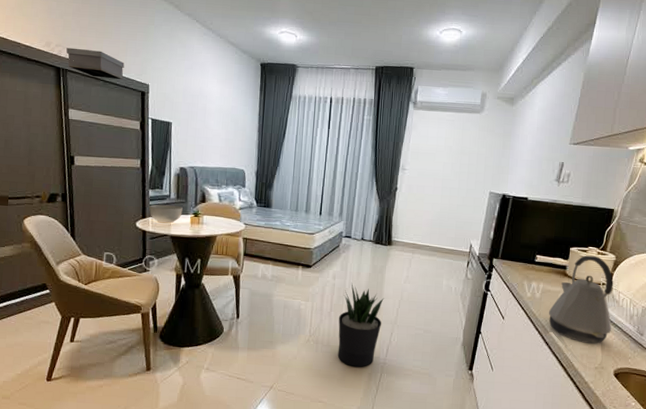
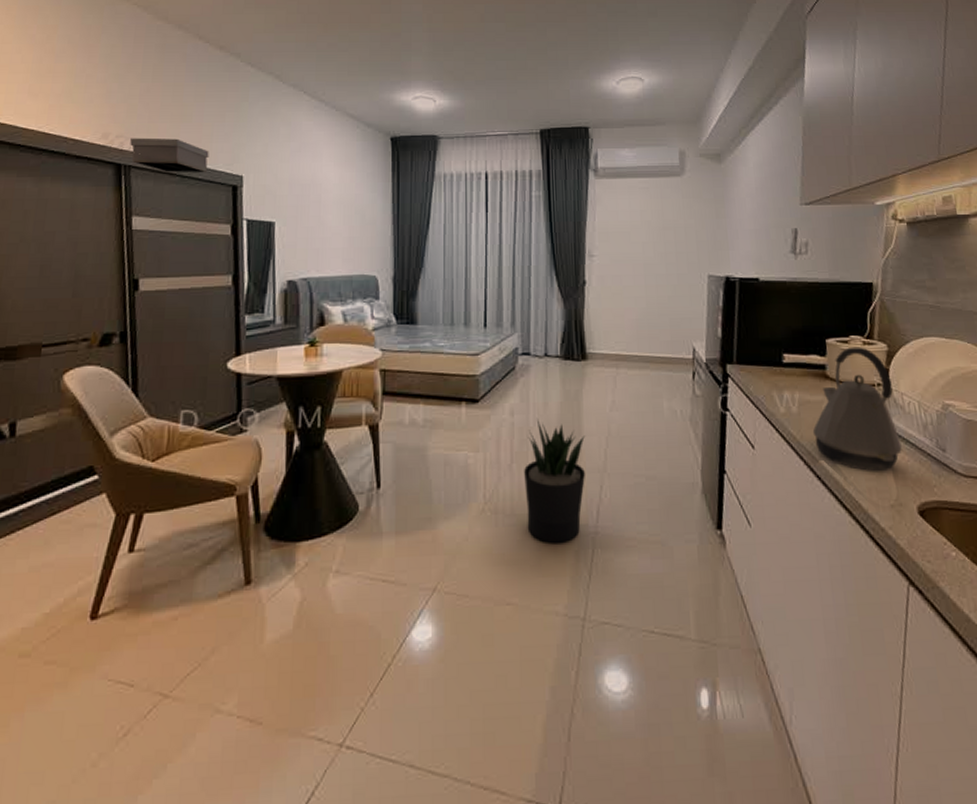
bowl: present [148,204,183,224] -> none [244,333,293,360]

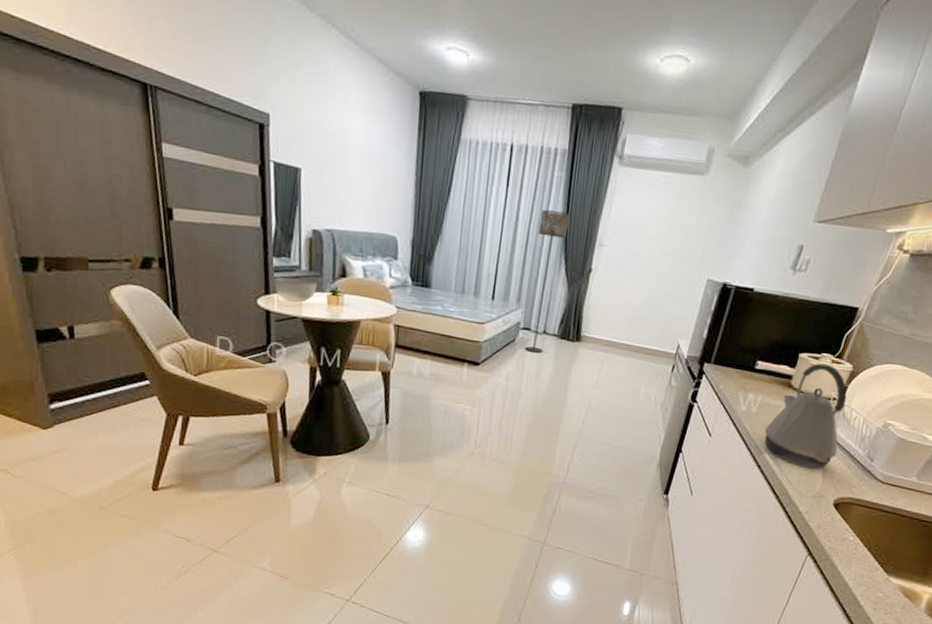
decorative box: present [130,137,209,173] -> none [154,54,235,106]
bowl: none [244,333,293,360] -> present [272,277,317,303]
floor lamp: none [524,229,554,379] -> present [525,209,570,353]
planter: present [524,419,586,544] -> none [508,386,569,487]

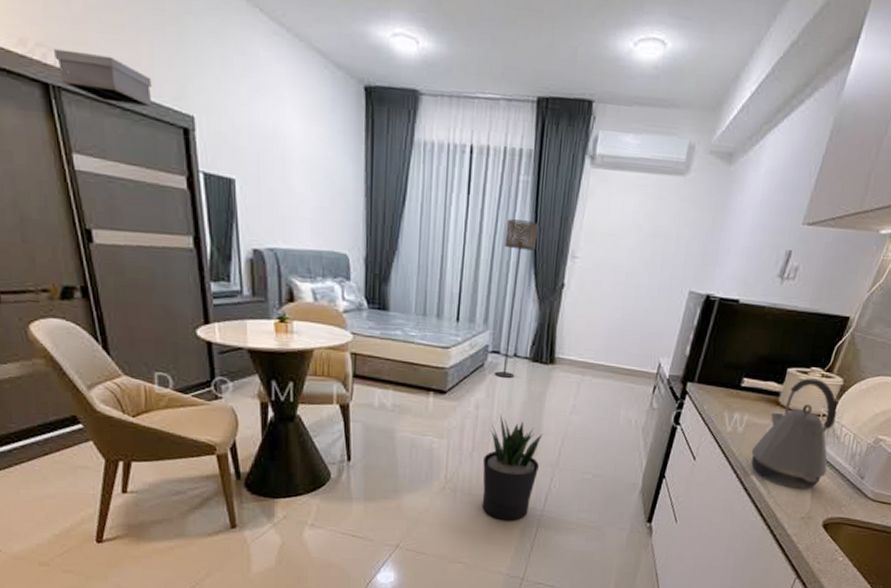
decorative box: none [154,54,235,106] -> present [54,48,153,108]
bowl: present [272,277,317,303] -> none [212,303,262,332]
planter: none [508,386,569,487] -> present [482,414,544,521]

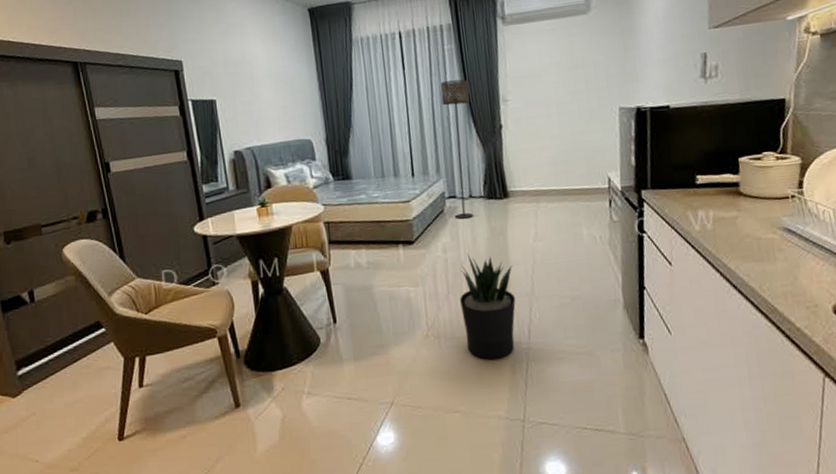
decorative box: present [54,48,153,108] -> none [81,33,151,65]
kettle: present [751,378,837,489] -> none [727,162,817,277]

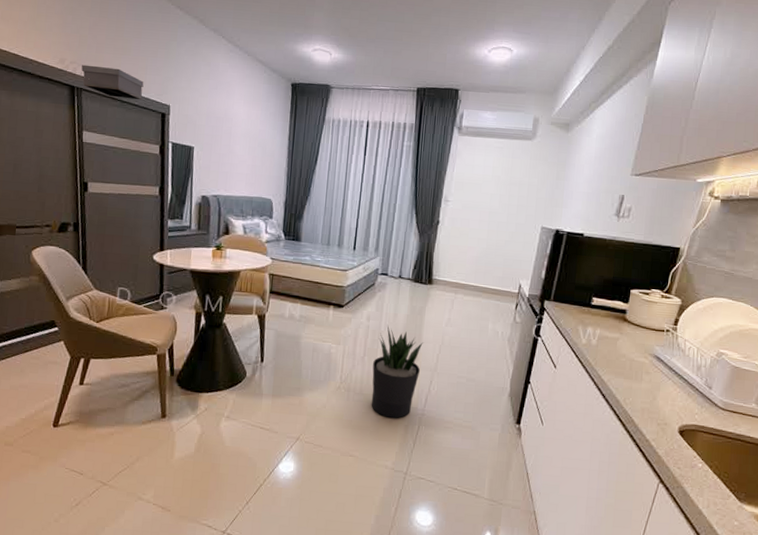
decorative box: none [81,33,151,65] -> present [81,64,144,100]
floor lamp: present [440,79,473,219] -> none [384,173,419,295]

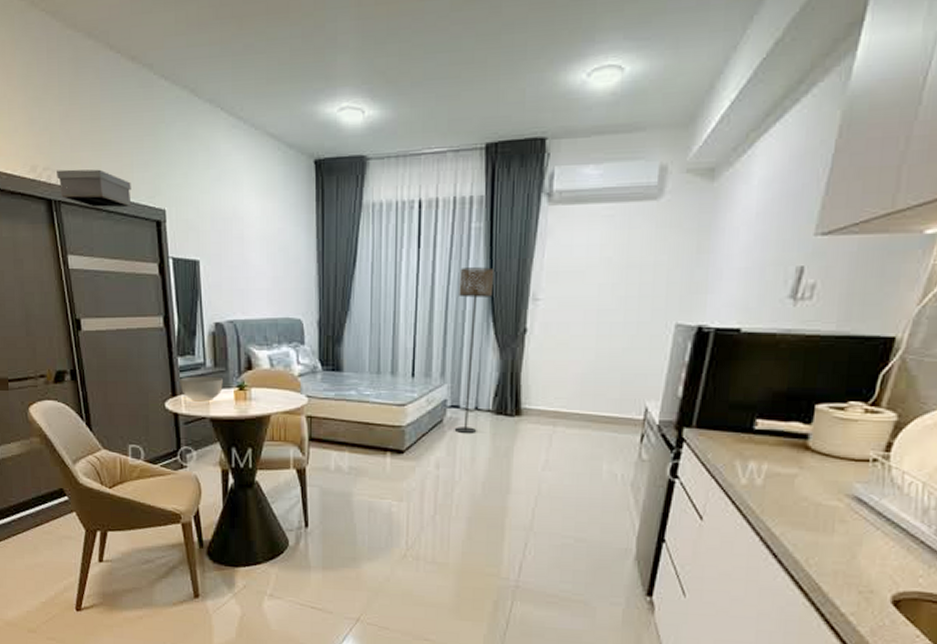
bowl: none [167,235,204,257] -> present [178,376,223,402]
planter: present [371,325,424,419] -> none [447,473,514,593]
floor lamp: none [384,173,419,295] -> present [456,267,494,433]

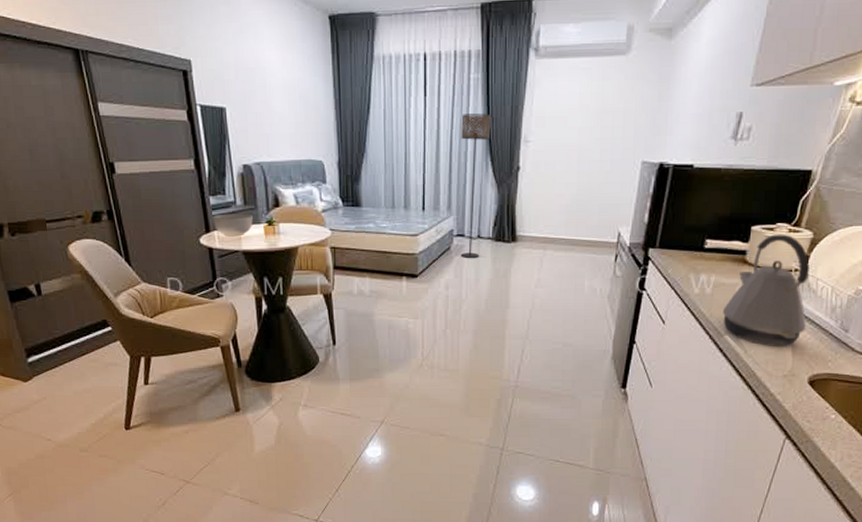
decorative box: present [57,169,132,208] -> none [82,20,158,58]
kettle: none [776,415,893,554] -> present [722,234,810,346]

